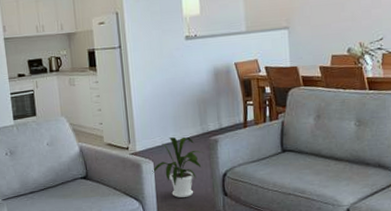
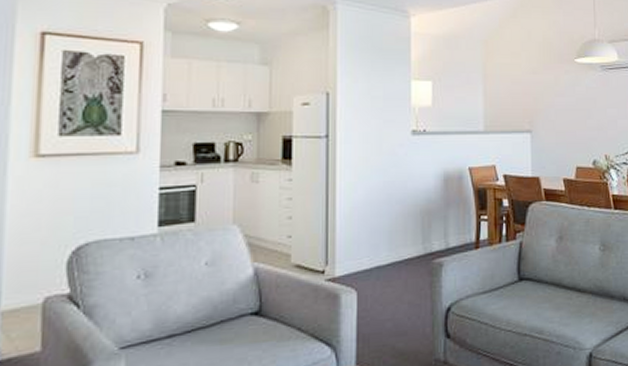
house plant: present [152,137,203,198] -> none [354,258,423,341]

